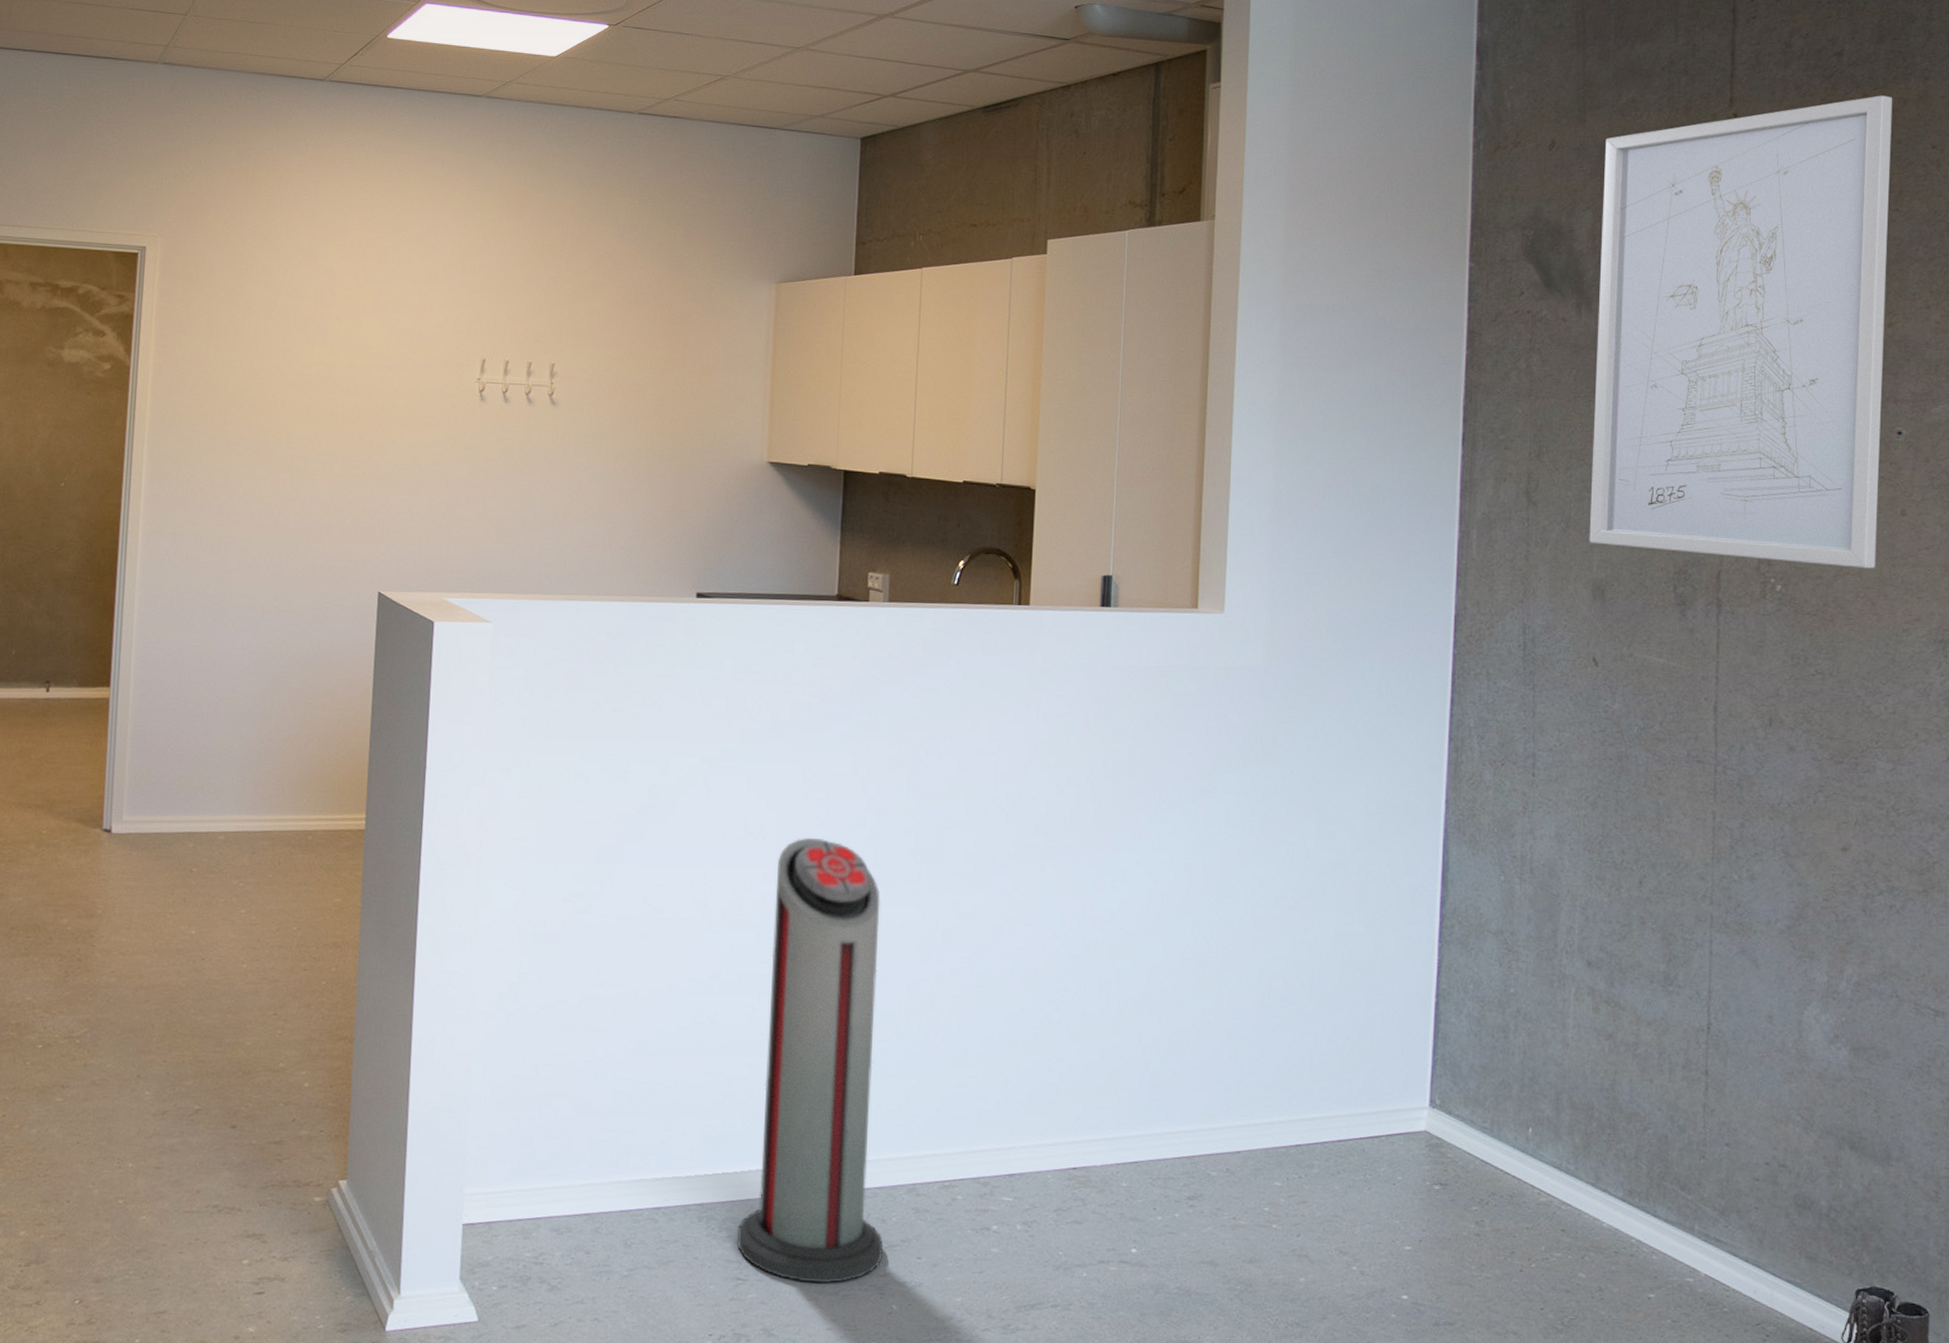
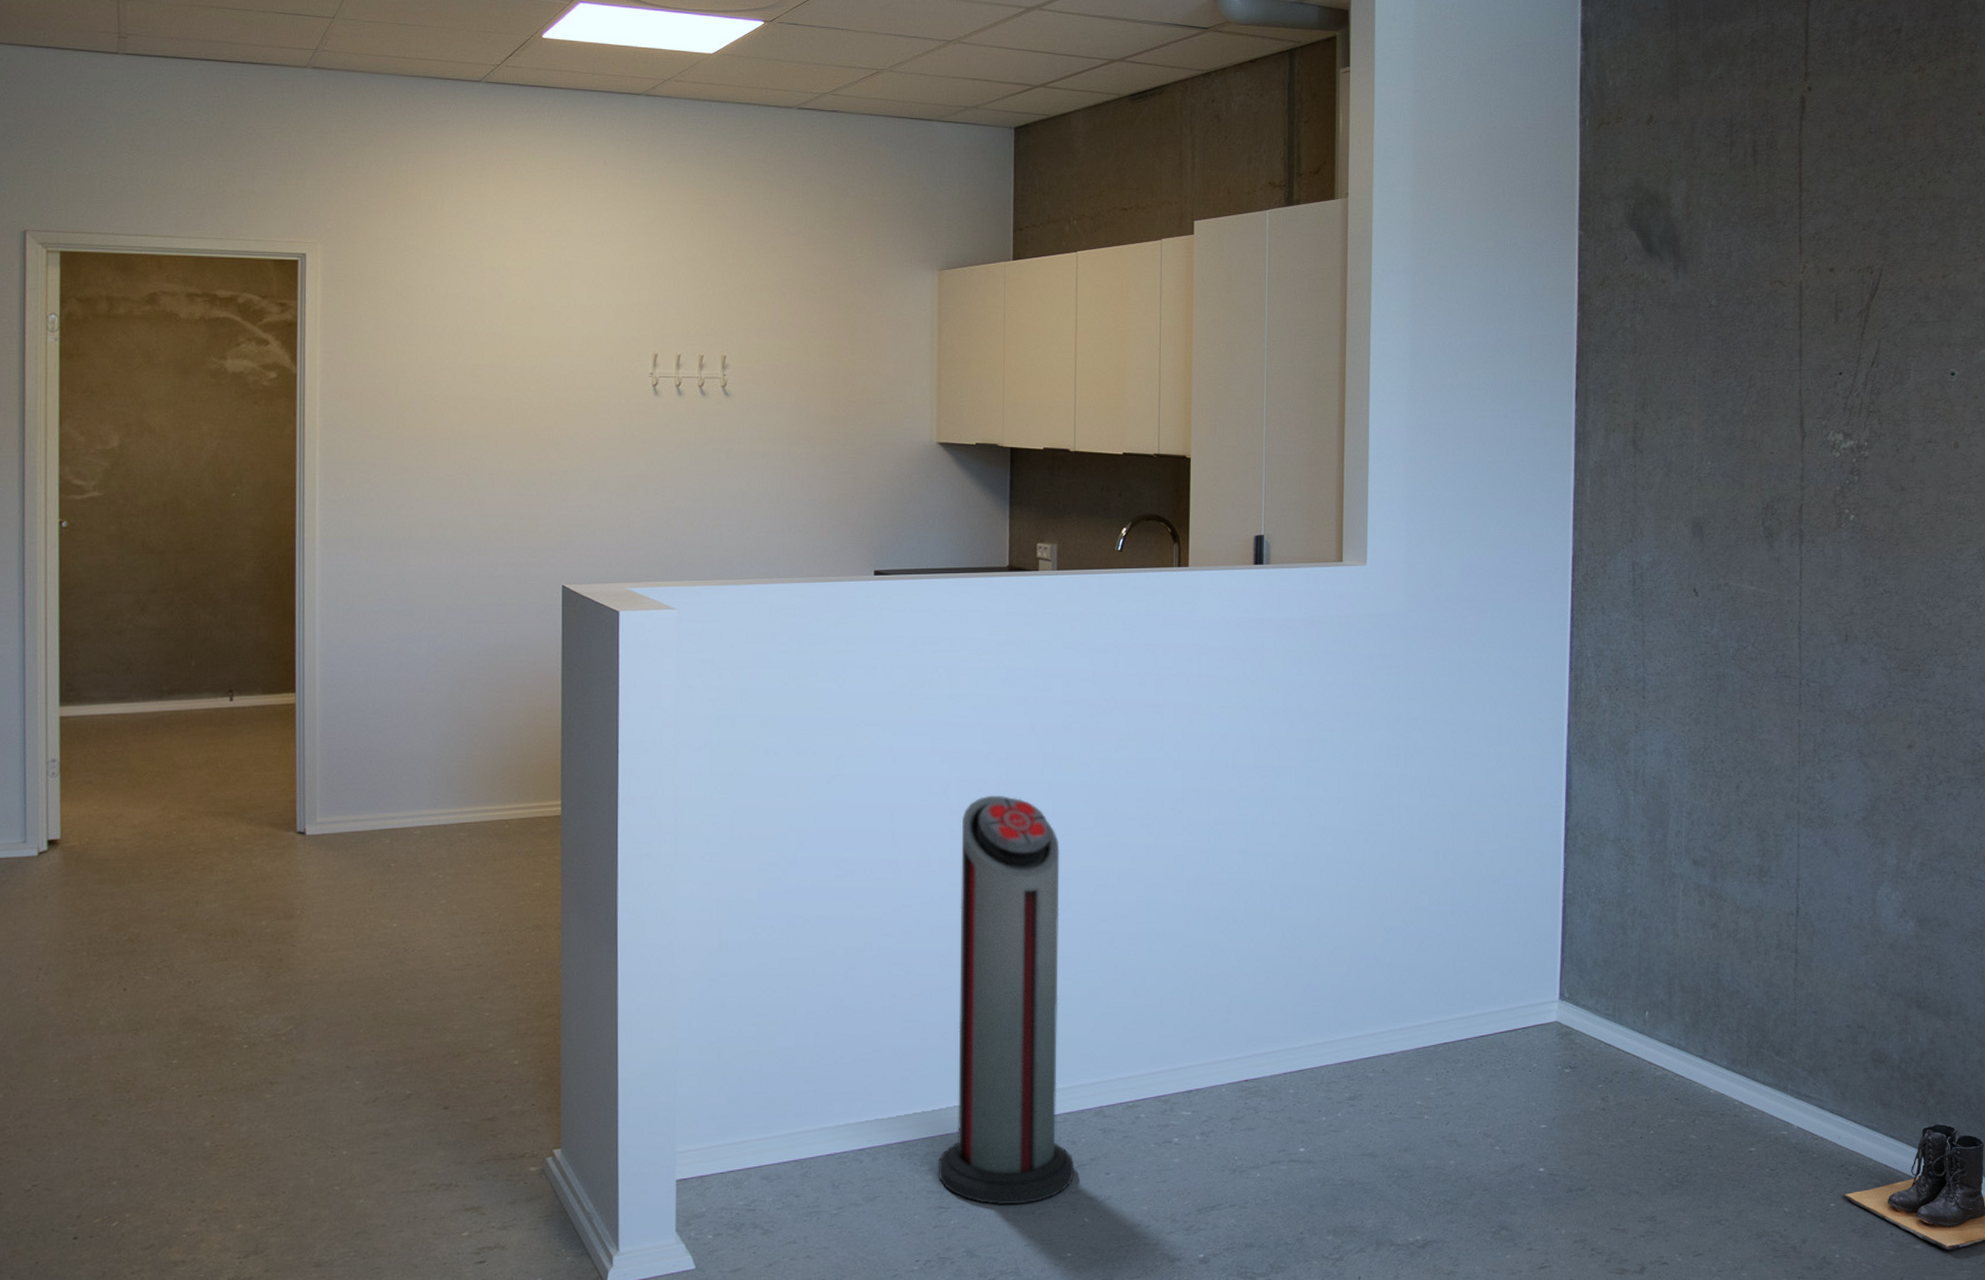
wall art: present [1589,95,1892,569] -> none [1688,67,1944,497]

